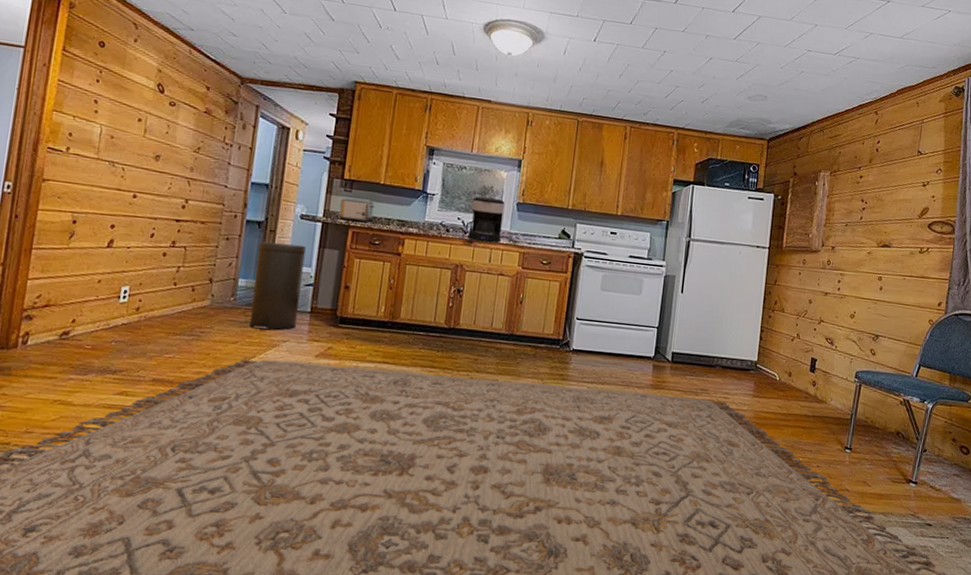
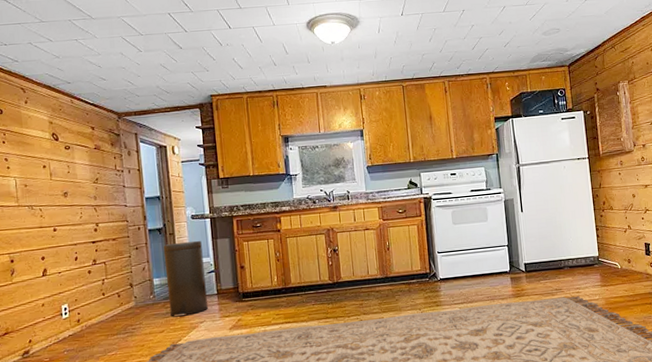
toaster: present [339,198,375,223] -> none [221,192,251,213]
coffee maker: present [462,196,518,246] -> none [327,167,375,208]

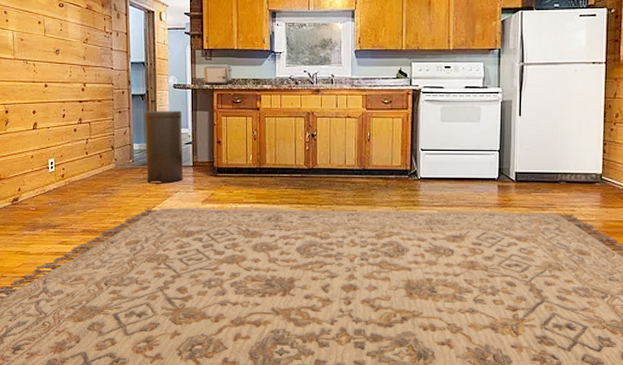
toaster: none [221,192,251,213] -> present [204,66,232,85]

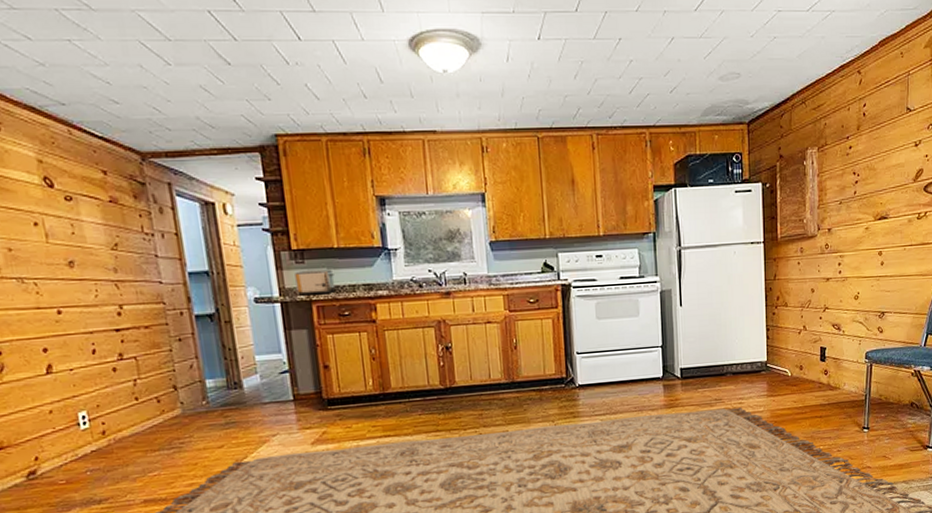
pedal bin: present [144,110,183,184] -> none [216,331,282,429]

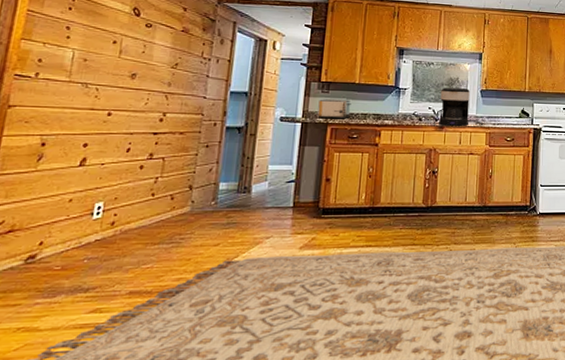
coffee maker: none [437,242,499,294] -> present [434,88,484,128]

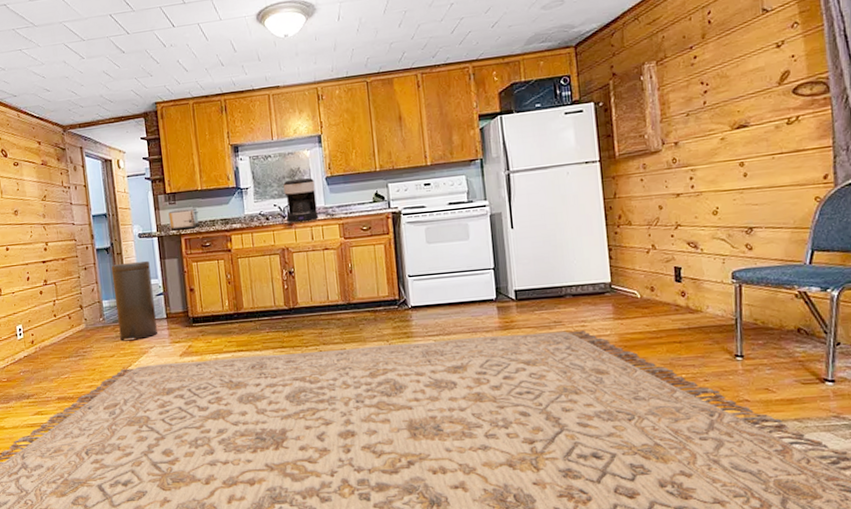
pedal bin: none [232,145,286,229] -> present [111,260,157,341]

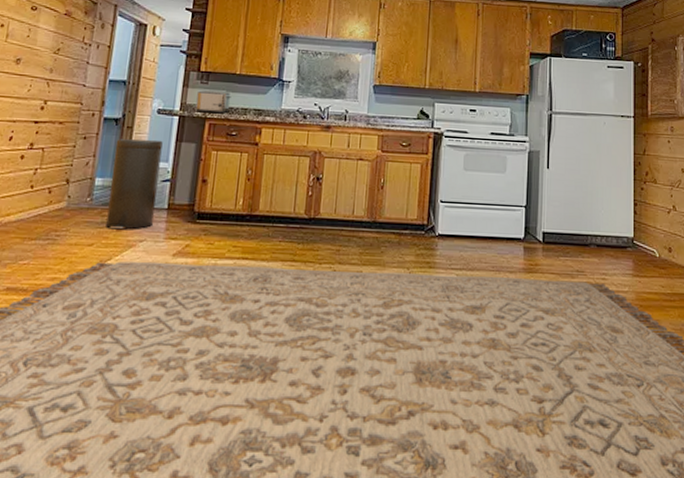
coffee maker: present [282,178,335,225] -> none [319,81,376,130]

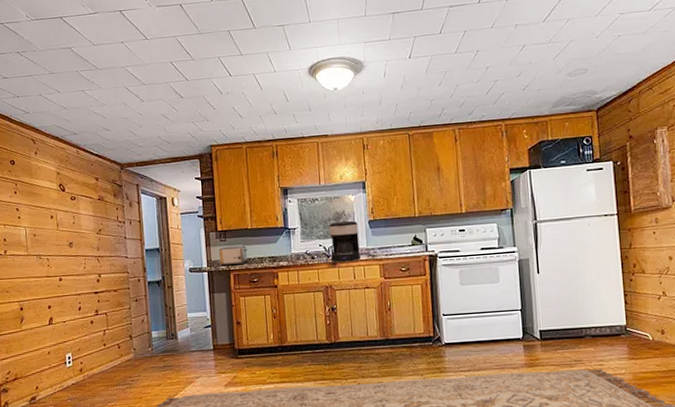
pedal bin: present [106,138,163,230] -> none [161,294,204,371]
coffee maker: none [319,81,376,130] -> present [326,221,376,264]

